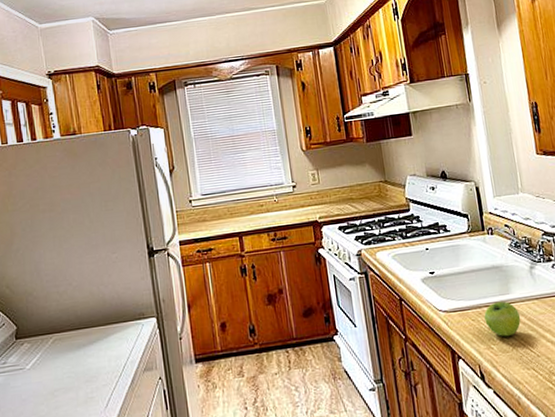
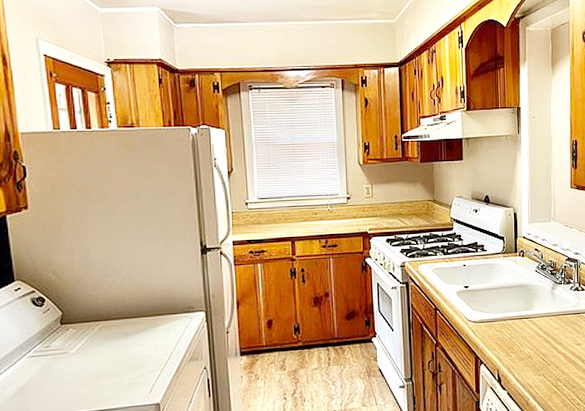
fruit: present [484,301,521,337] -> none [507,315,538,347]

